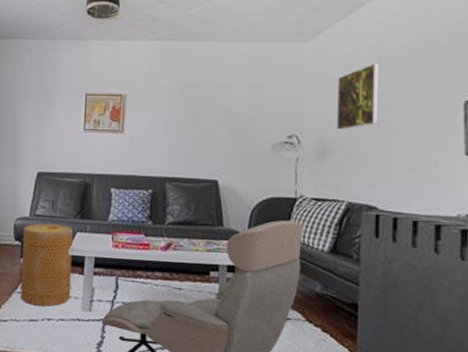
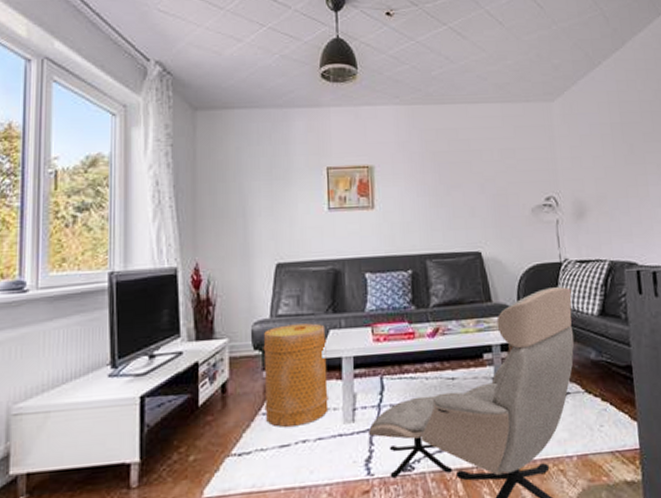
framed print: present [337,63,380,130] -> none [586,119,628,188]

